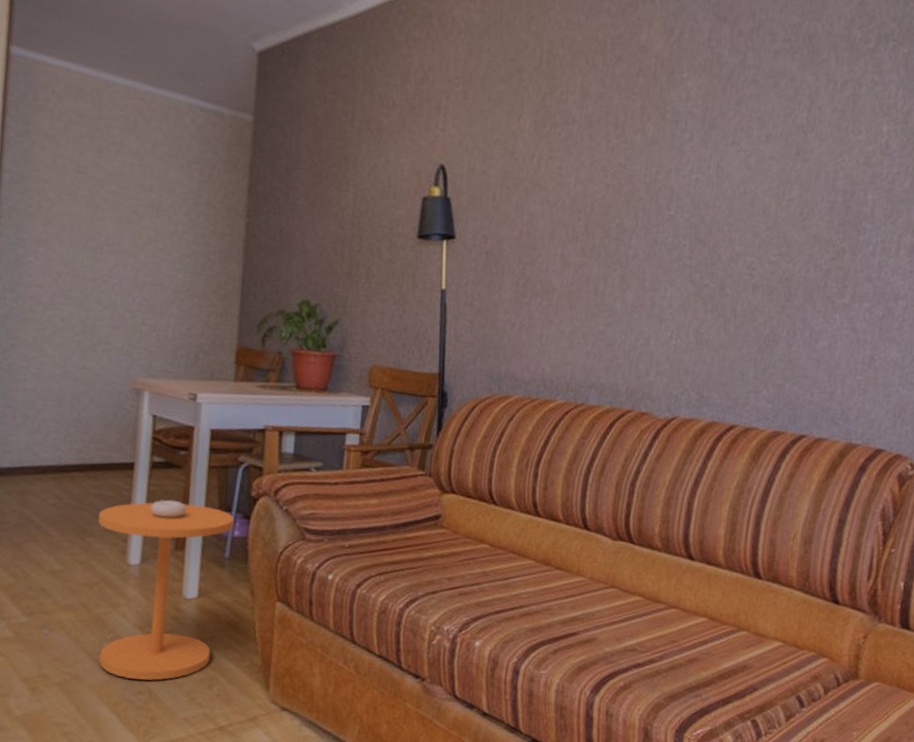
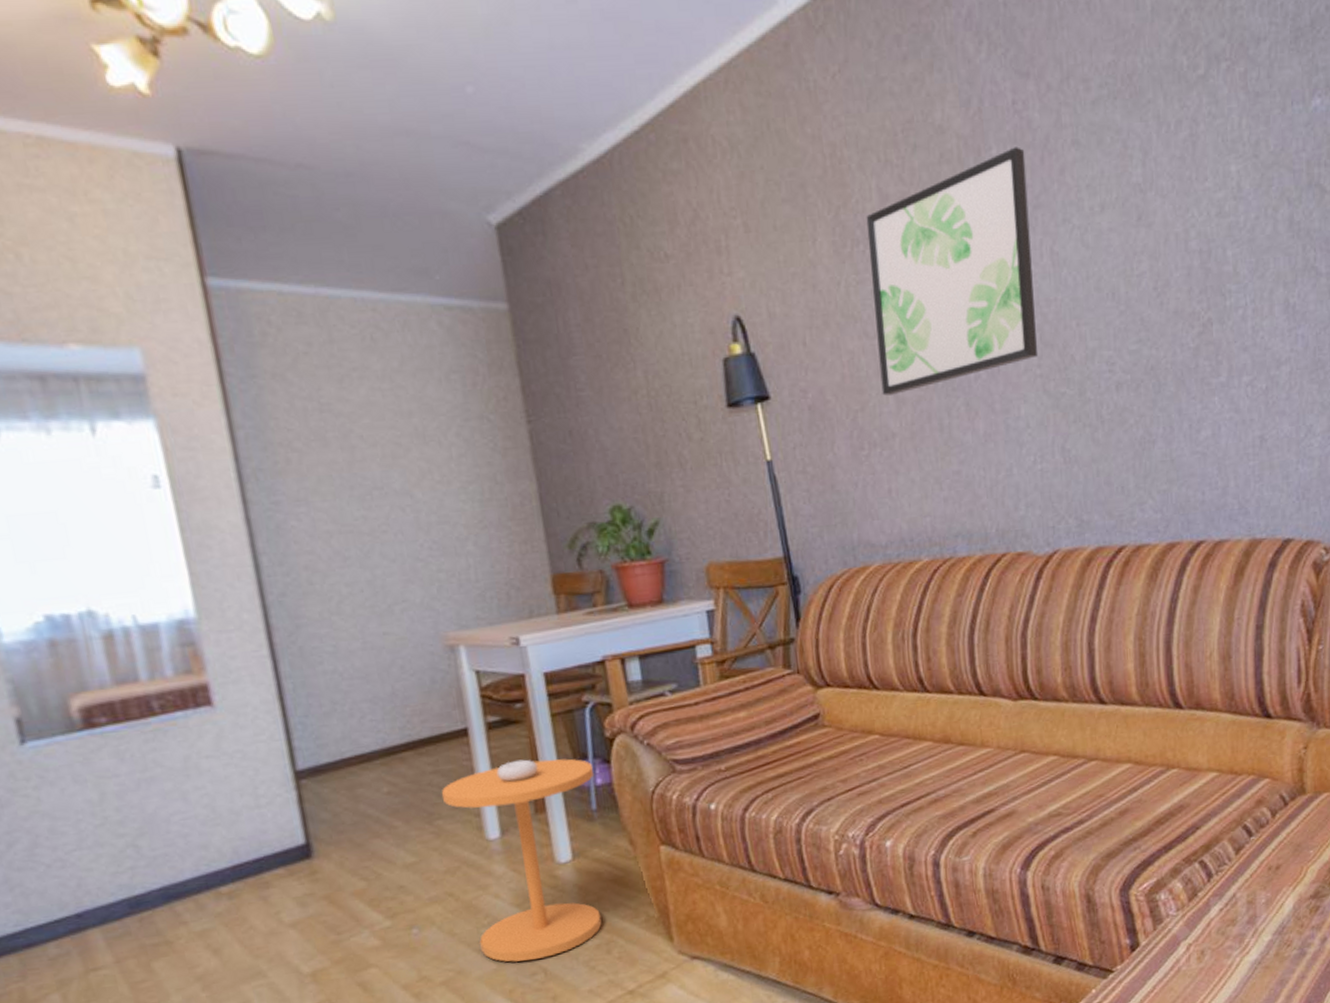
wall art: none [551,75,711,257] -> present [866,146,1038,396]

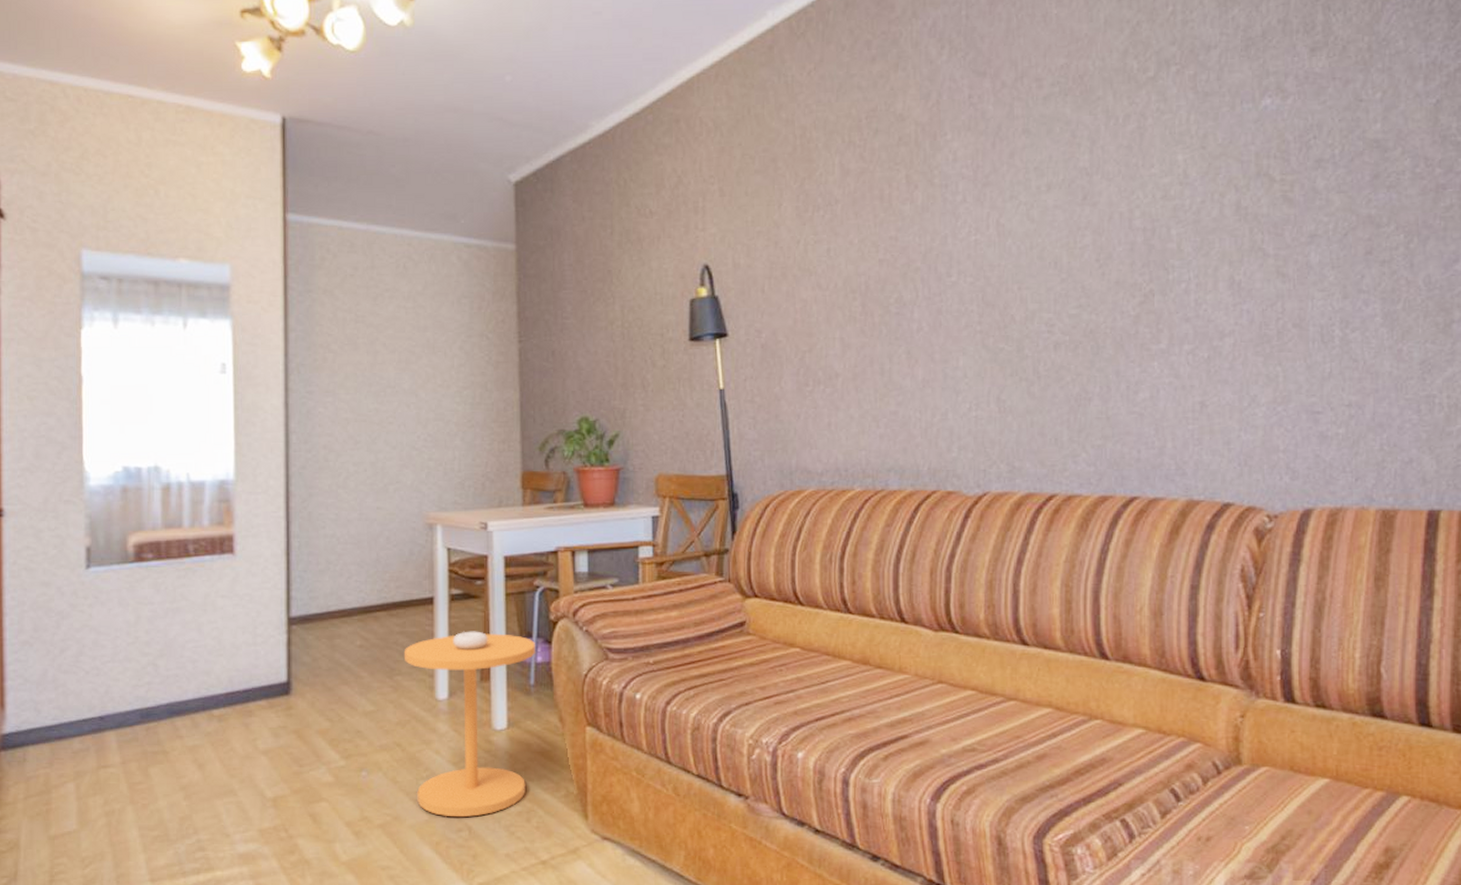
wall art: present [866,146,1038,396] -> none [828,133,980,340]

